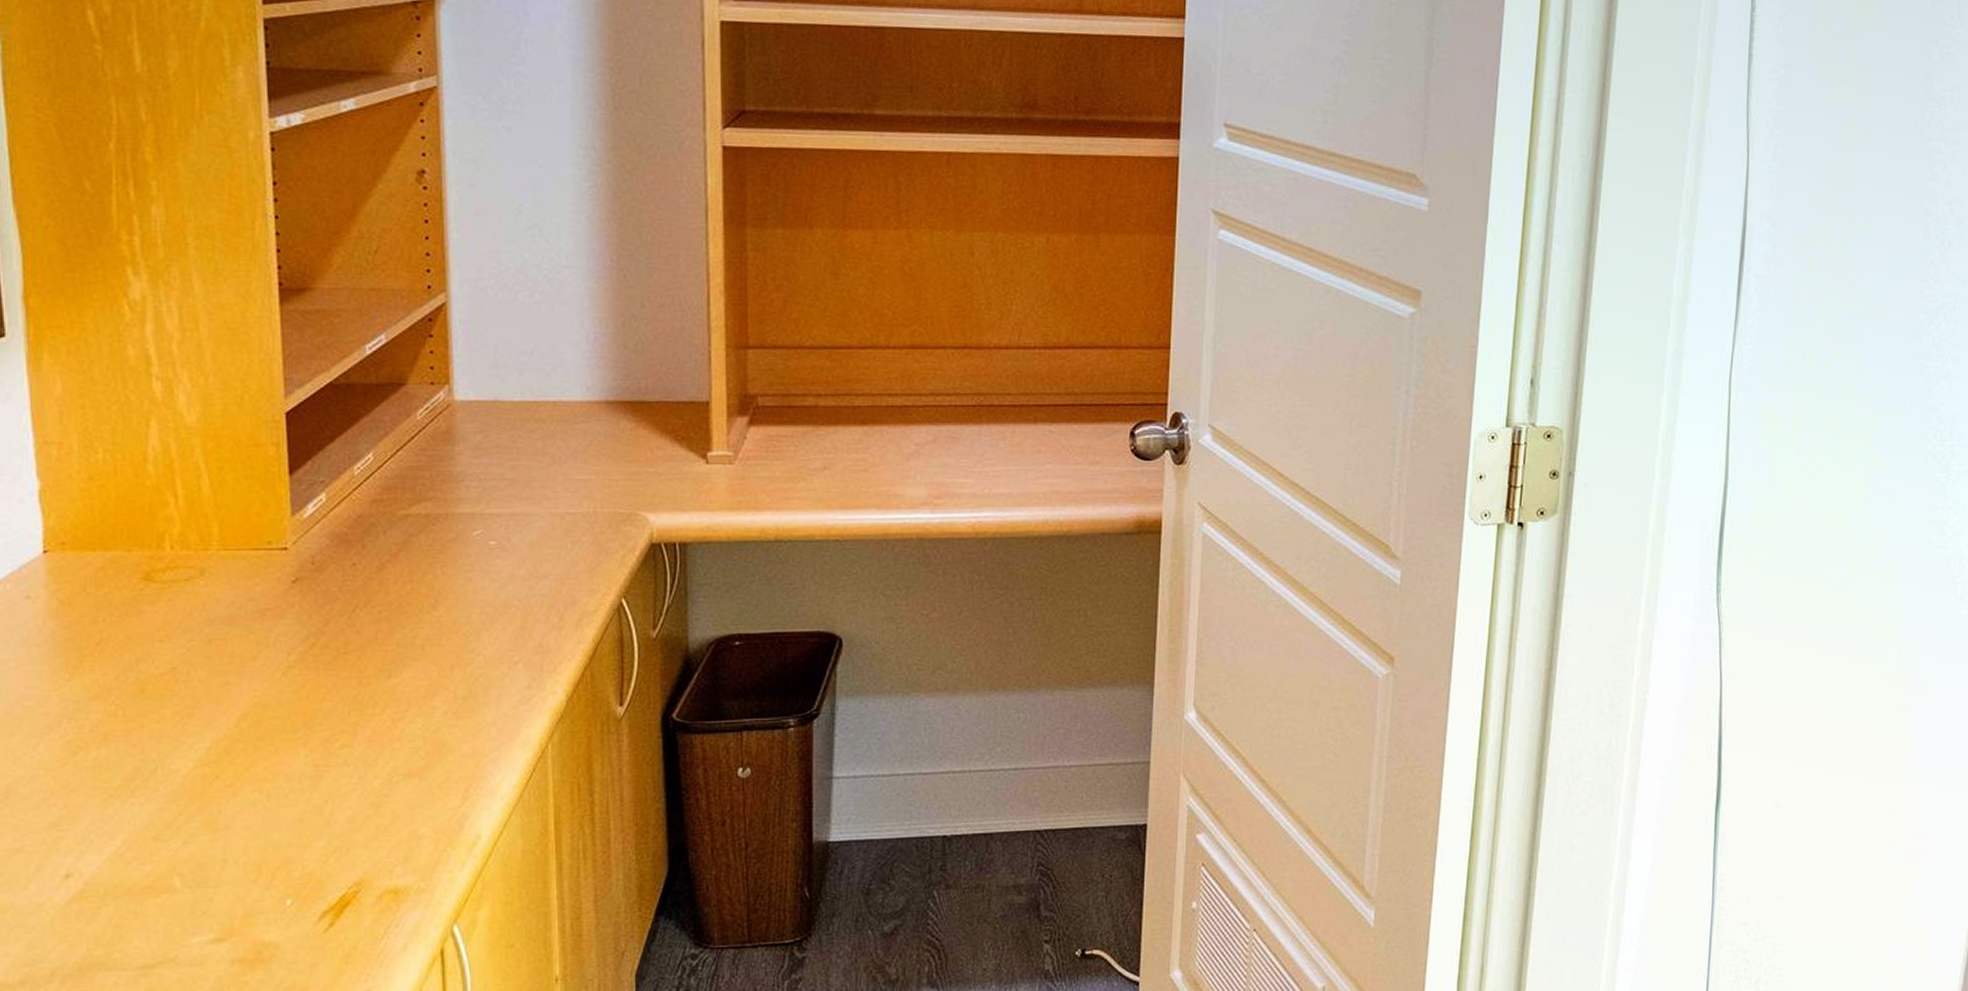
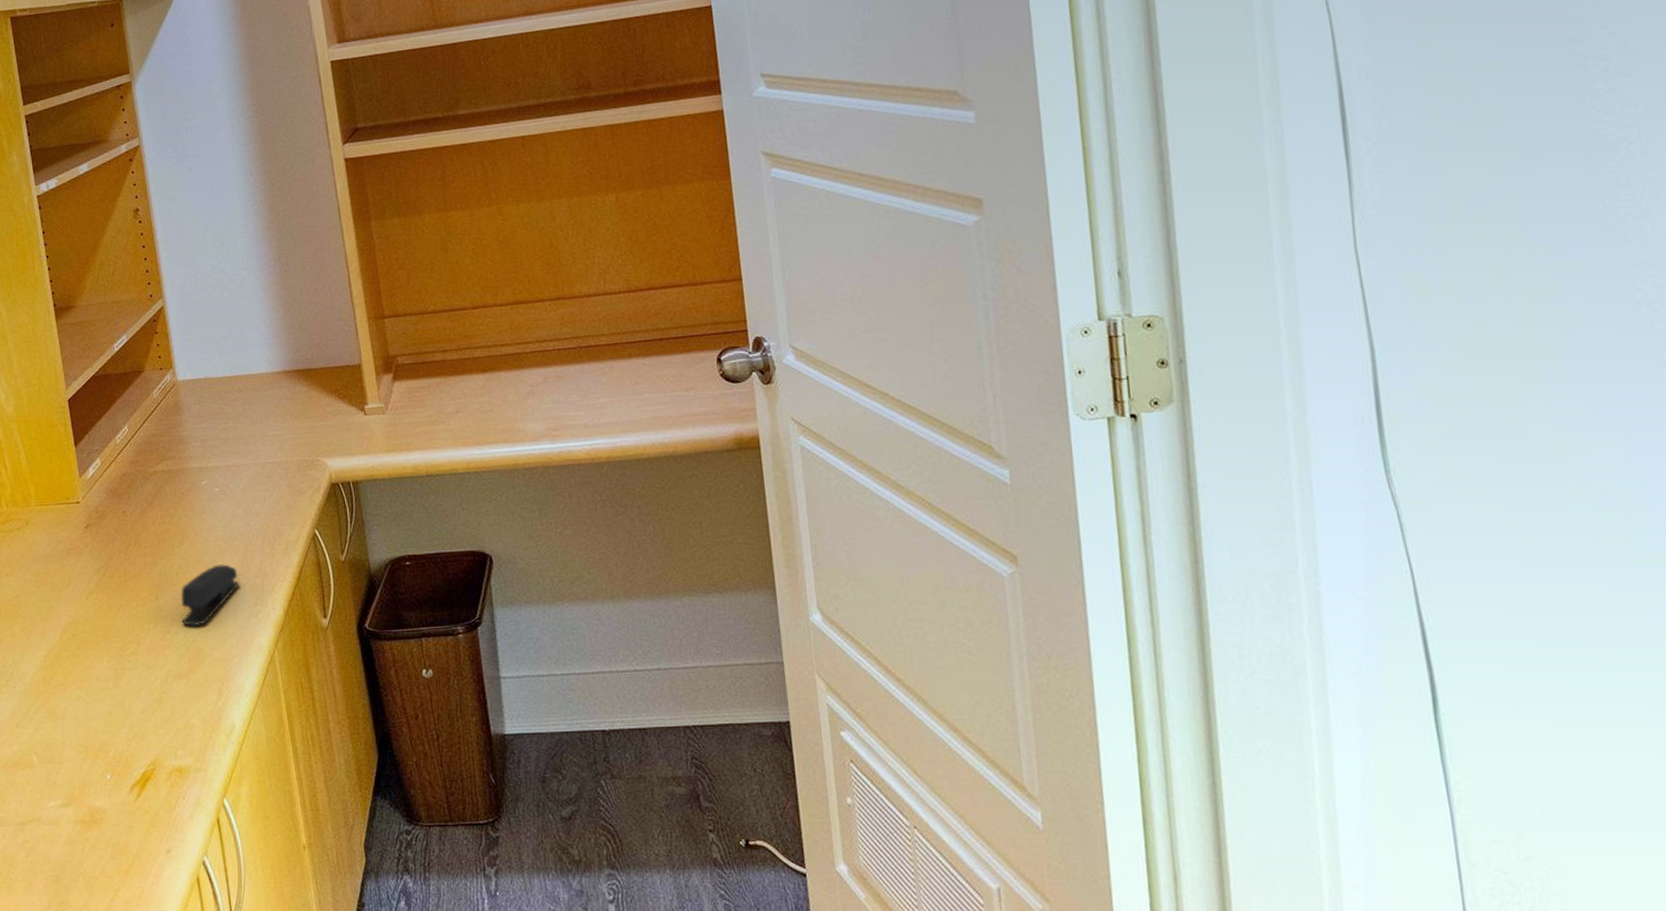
stapler: none [422,636,510,714] -> present [181,564,240,627]

